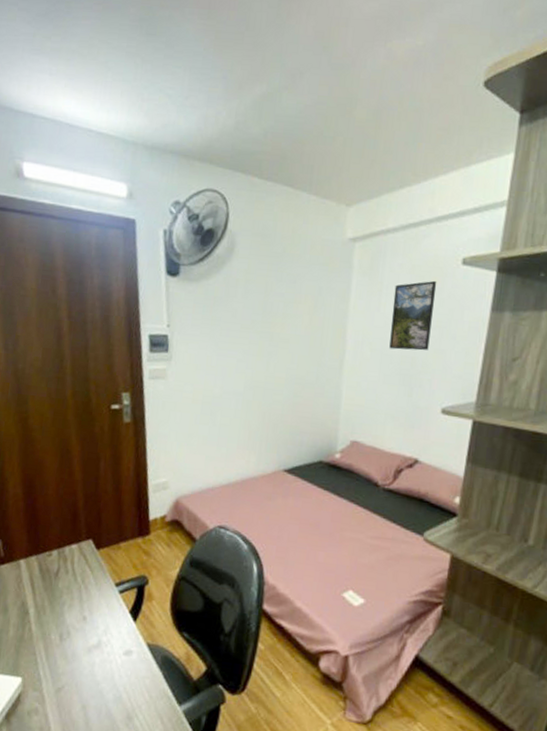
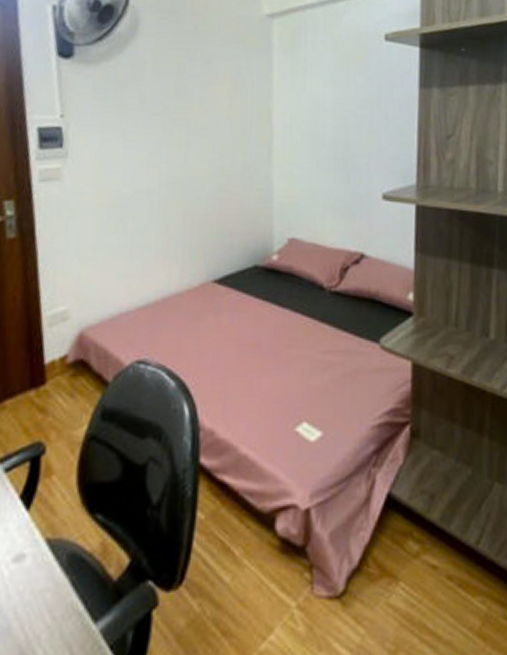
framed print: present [389,280,437,351] -> none [319,57,362,132]

